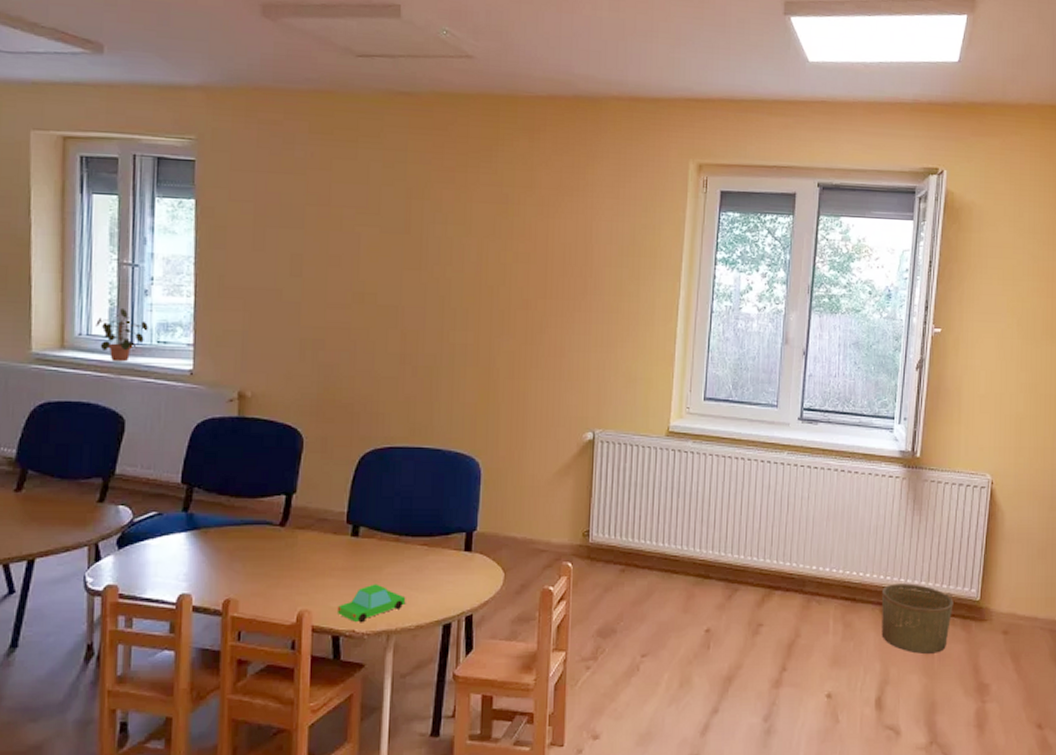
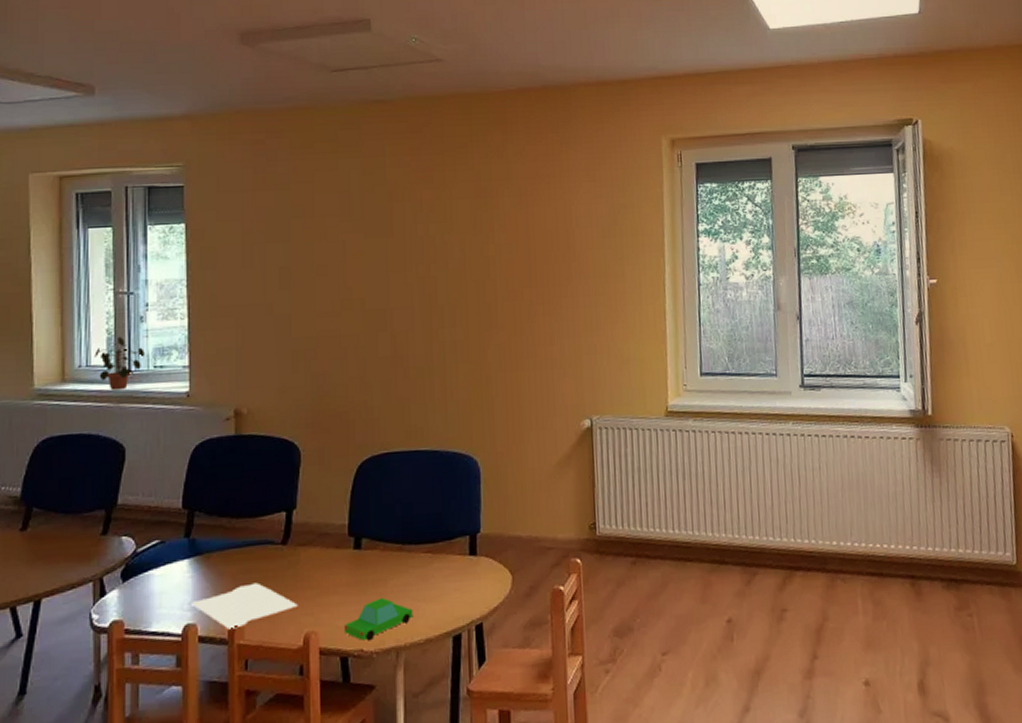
paper sheet: none [187,560,293,602] -> present [191,582,298,630]
basket: present [881,583,954,654] -> none [909,551,989,629]

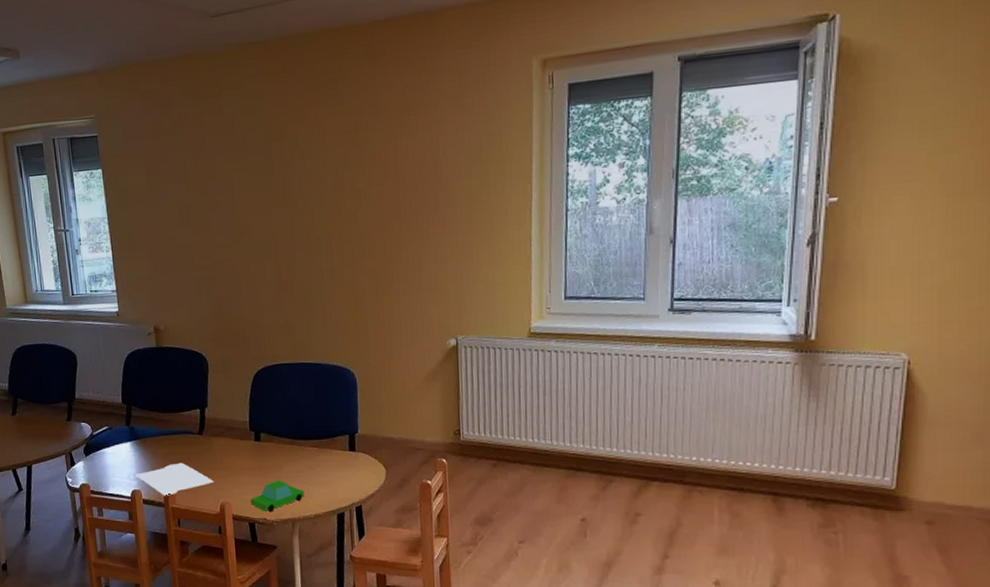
potted plant: present [94,336,145,391] -> none [46,266,83,310]

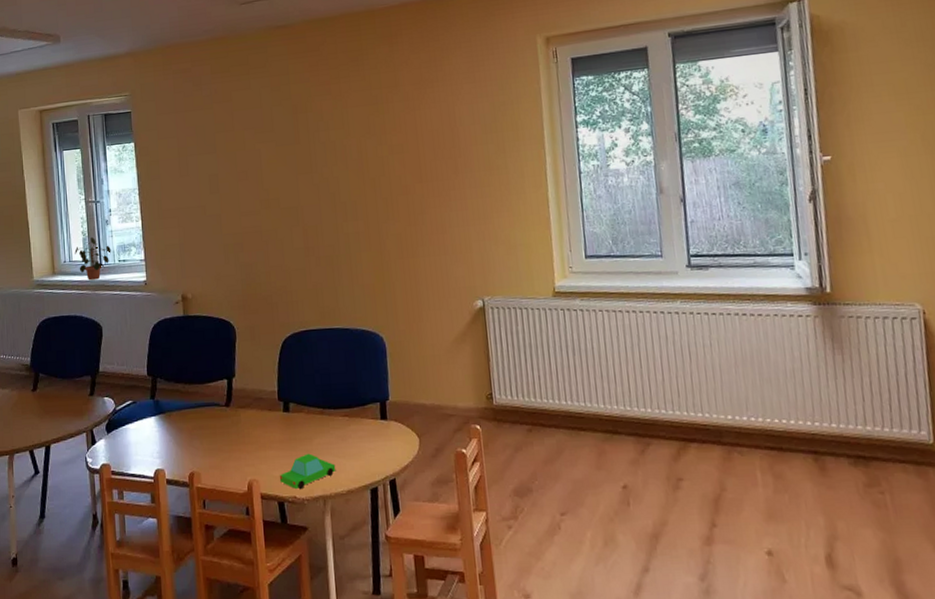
potted plant: none [46,266,83,310] -> present [74,236,111,281]
paper sheet: present [135,462,214,496] -> none [159,437,241,475]

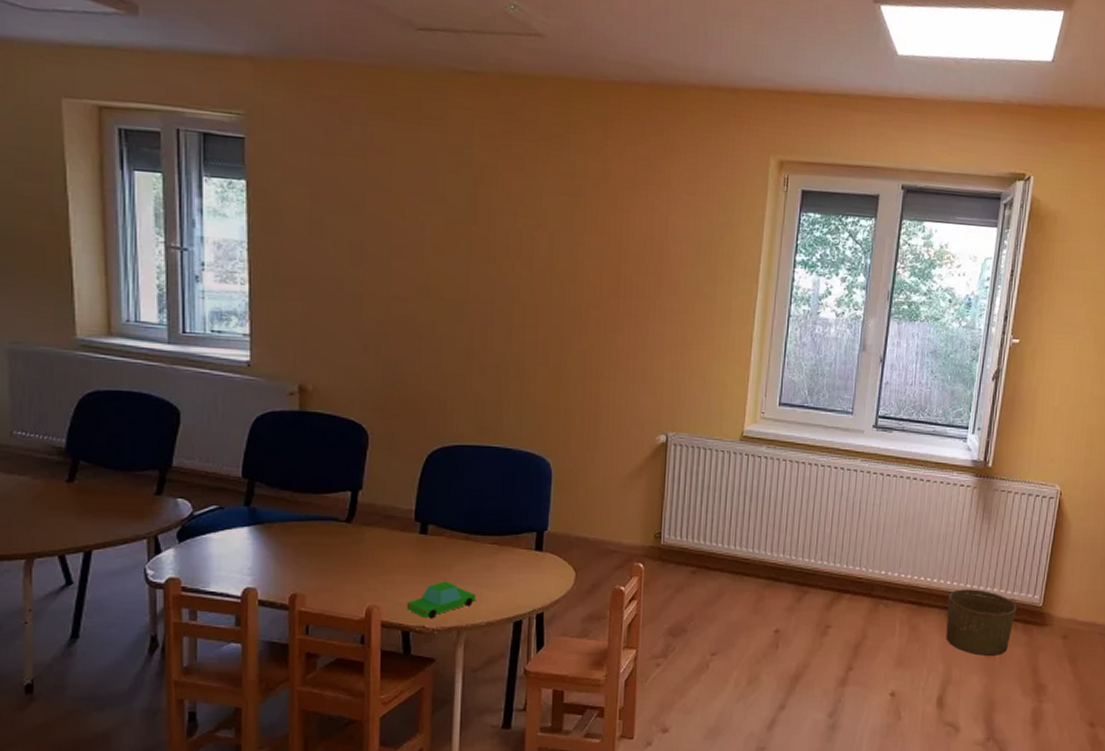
potted plant: present [74,236,111,281] -> none [144,293,200,351]
basket: none [811,428,902,505] -> present [946,589,1017,656]

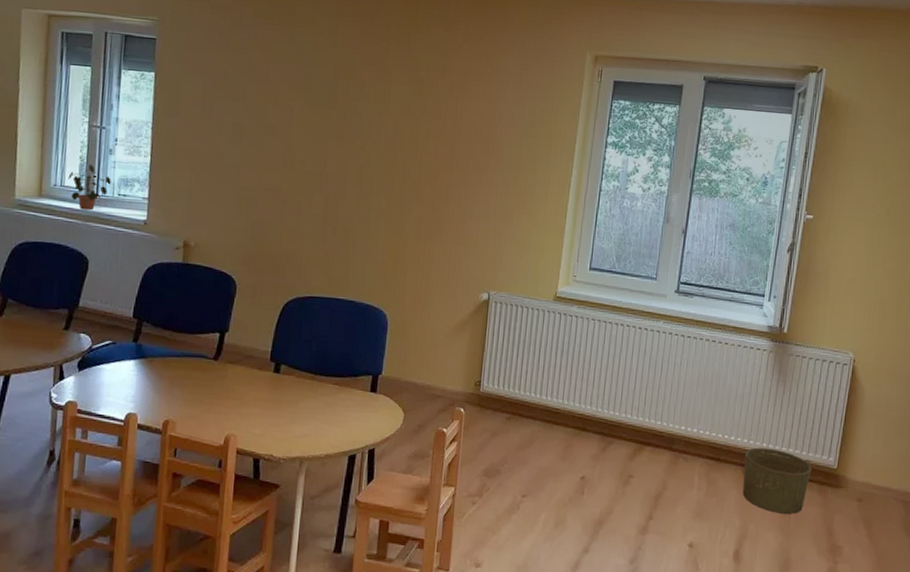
potted plant: none [144,293,200,351] -> present [68,163,111,211]
toy car: present [406,581,476,619] -> none [258,415,318,449]

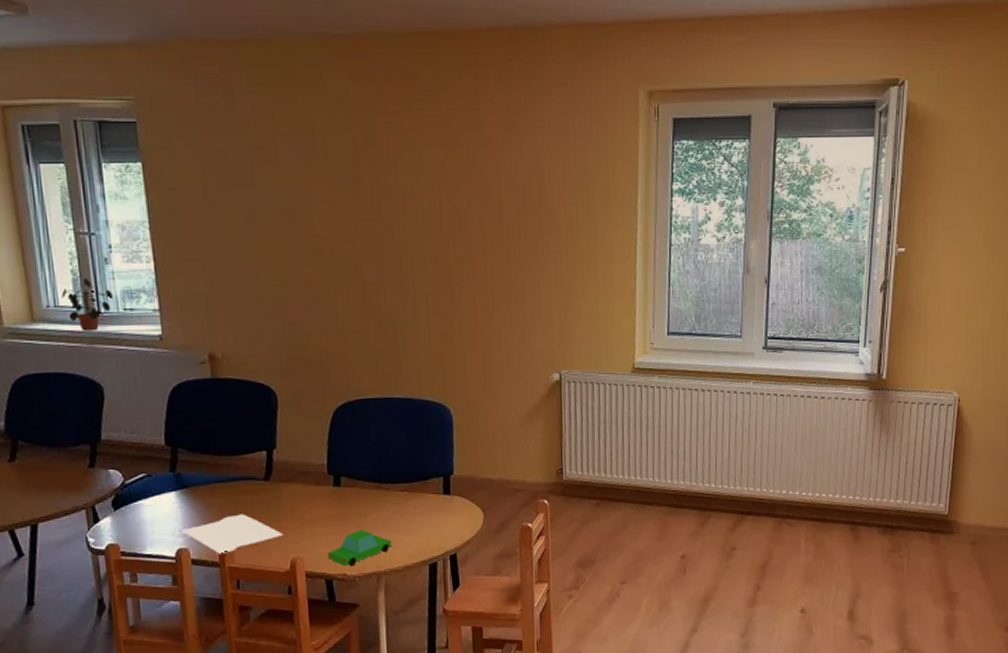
paper sheet: none [134,387,222,423] -> present [182,514,283,554]
toy car: none [258,415,318,449] -> present [327,529,392,567]
basket: present [742,447,812,514] -> none [851,502,922,568]

